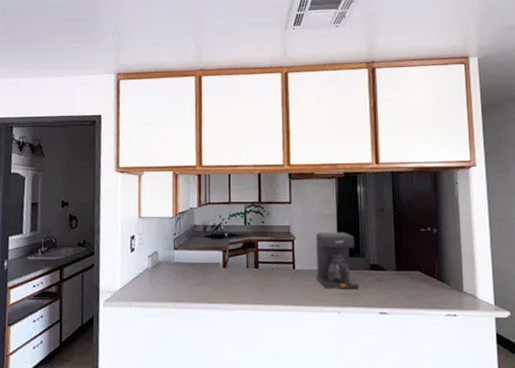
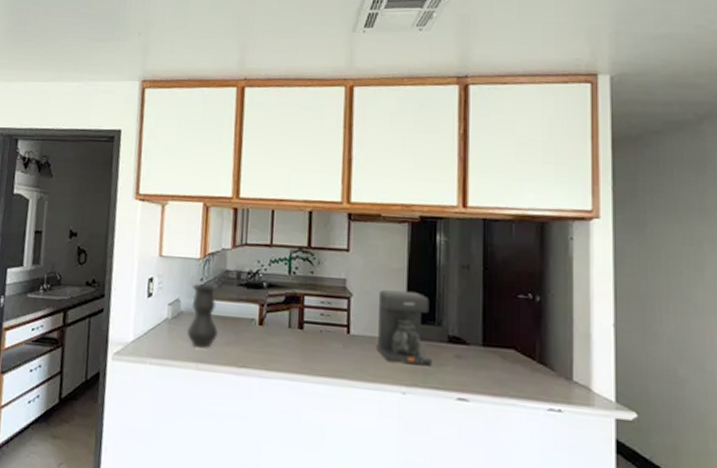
vase: none [164,238,190,290] -> present [186,284,218,348]

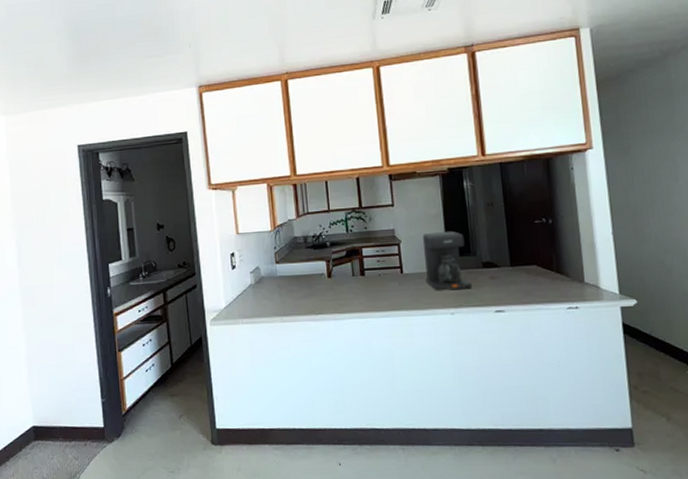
vase: present [186,284,218,348] -> none [267,251,295,304]

